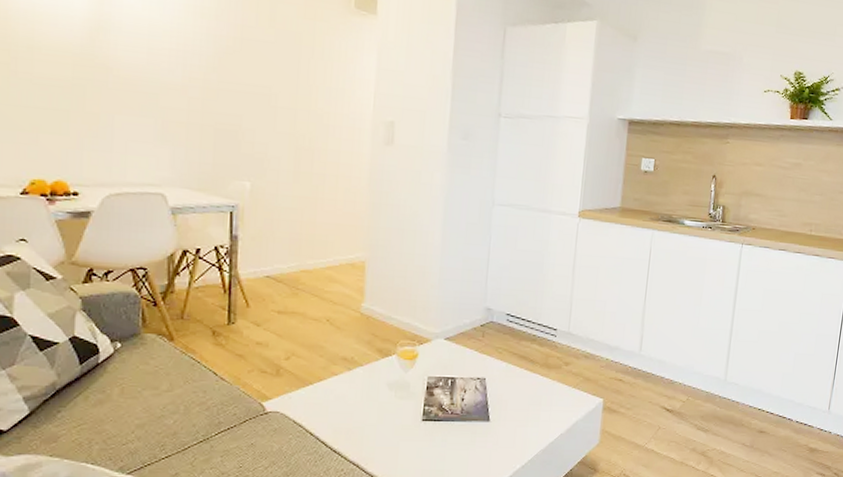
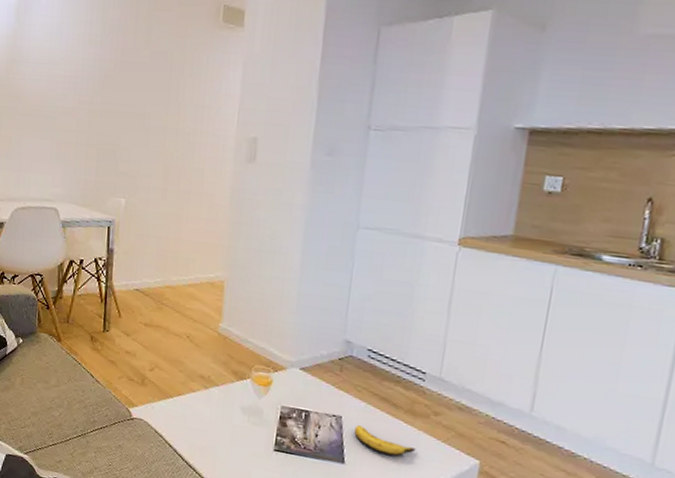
banana: none [497,384,552,407] -> present [354,425,416,456]

